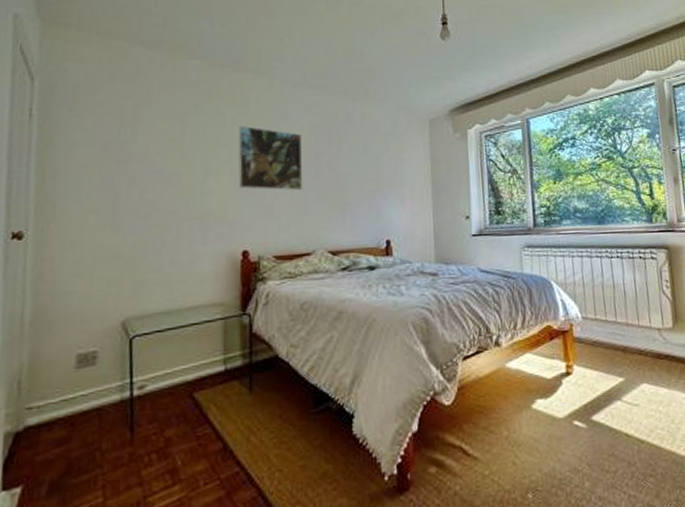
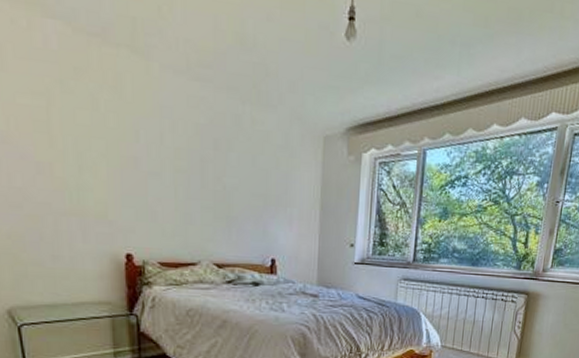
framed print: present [238,125,303,191] -> none [113,114,187,198]

